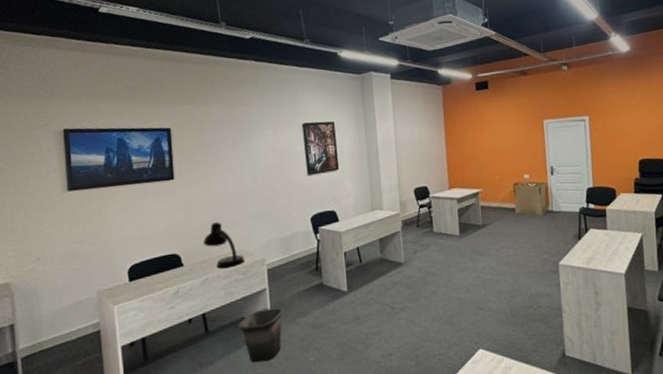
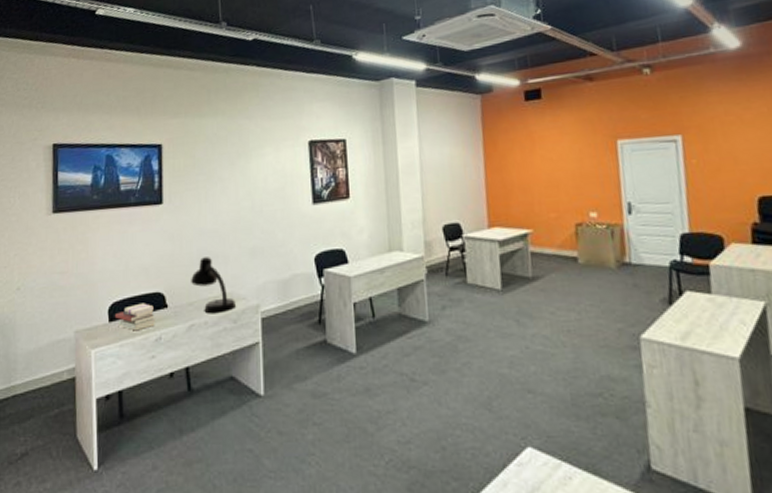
books: none [135,263,173,288] -> present [115,303,155,331]
waste bin: present [238,308,284,363] -> none [226,368,279,435]

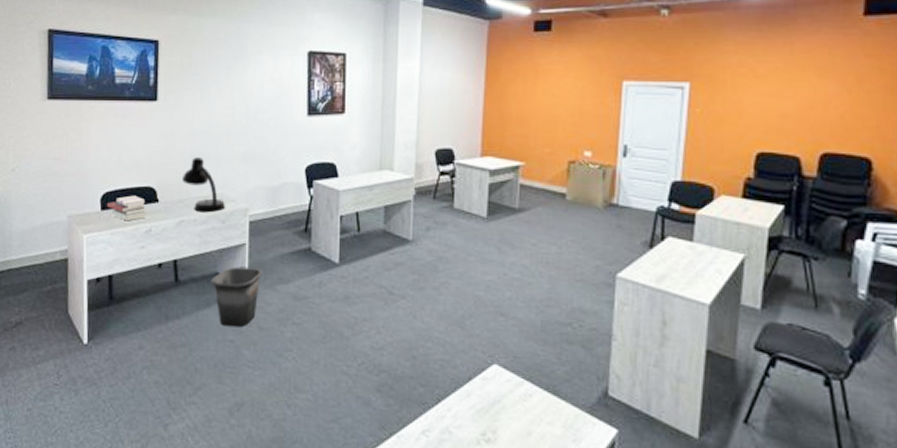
waste bin: none [226,368,279,435] -> present [211,267,263,328]

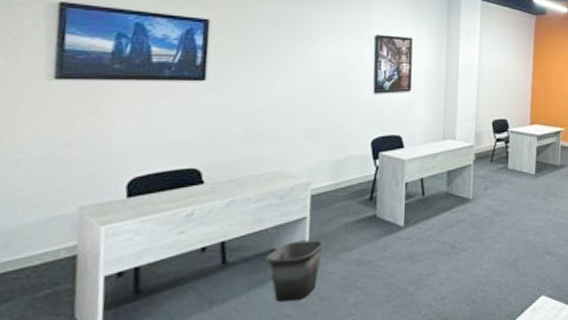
books: present [107,195,146,221] -> none [136,178,187,207]
desk lamp: present [182,157,225,213] -> none [234,136,284,191]

